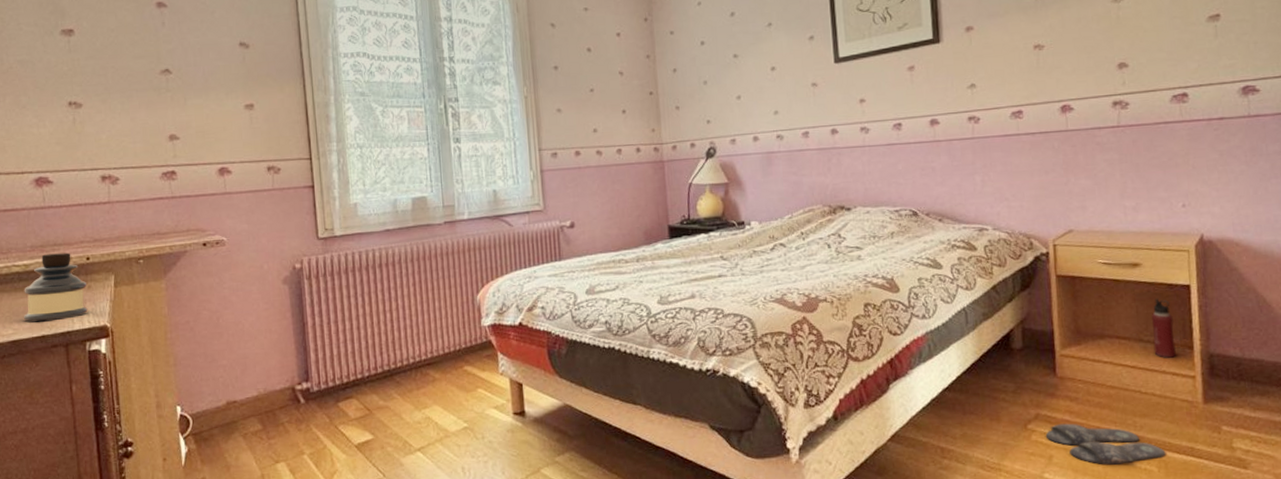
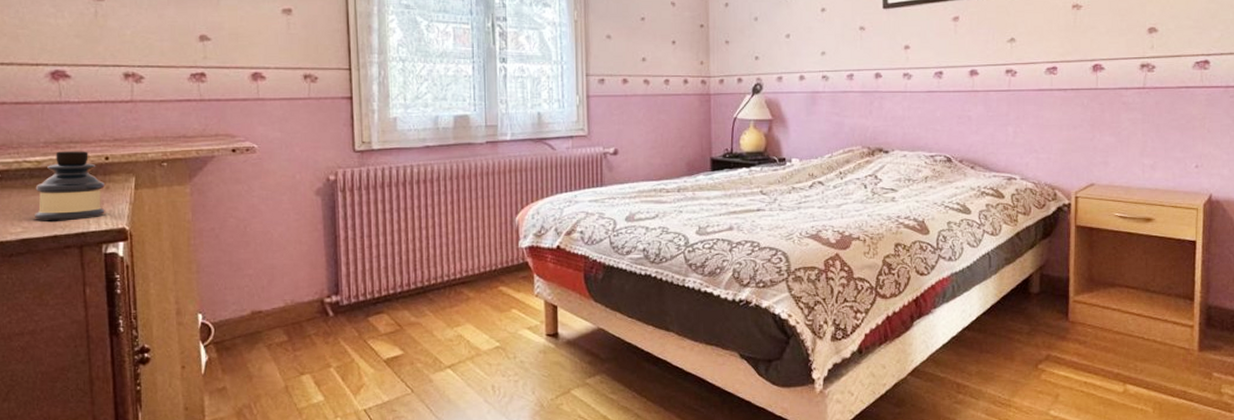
slippers: present [1045,423,1166,465] -> none [1054,365,1162,405]
water bottle: present [1151,298,1177,358] -> none [1158,252,1179,308]

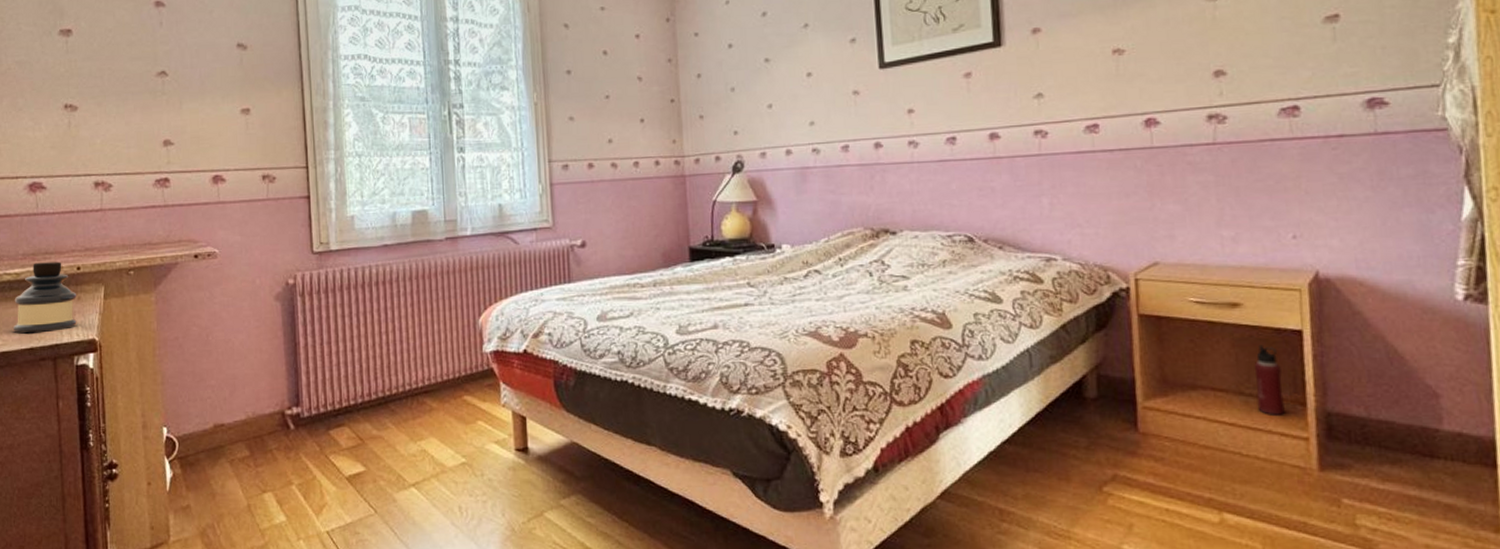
water bottle: none [1158,252,1179,308] -> present [1254,344,1286,415]

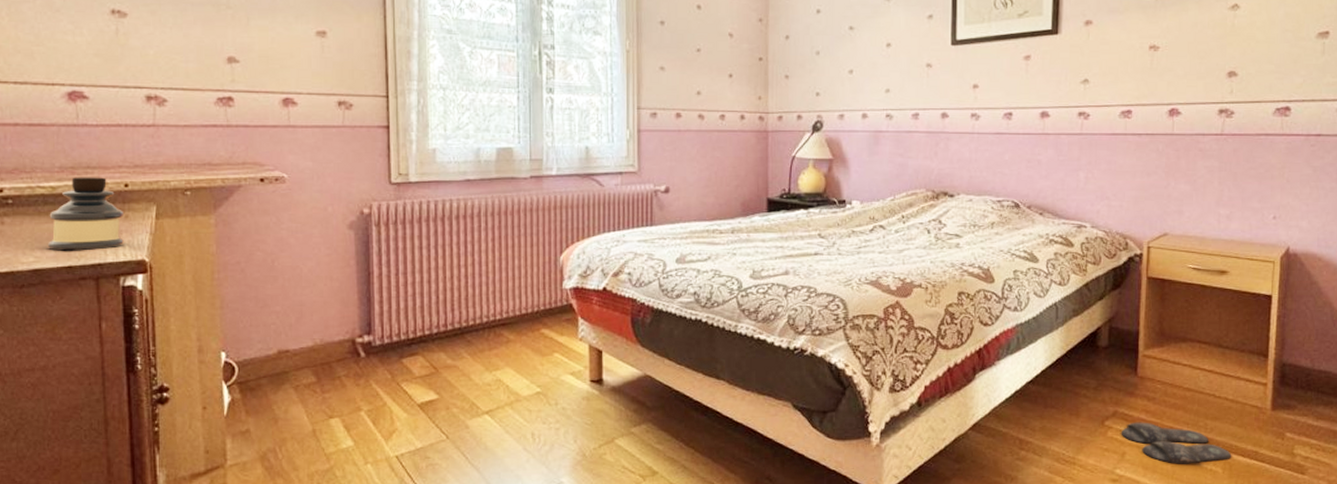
slippers: none [1124,487,1273,538] -> present [1121,422,1232,464]
water bottle: present [1254,344,1286,415] -> none [1231,306,1253,365]

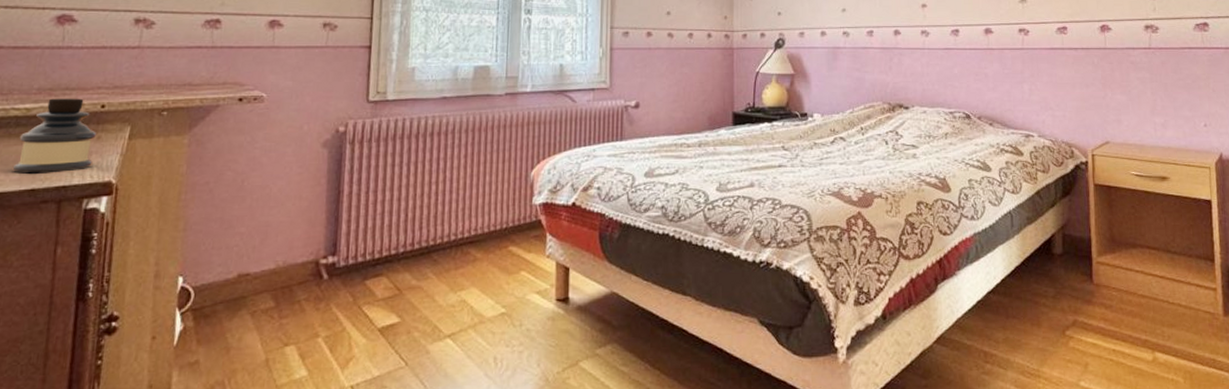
slippers: present [1121,422,1232,464] -> none [1082,331,1191,375]

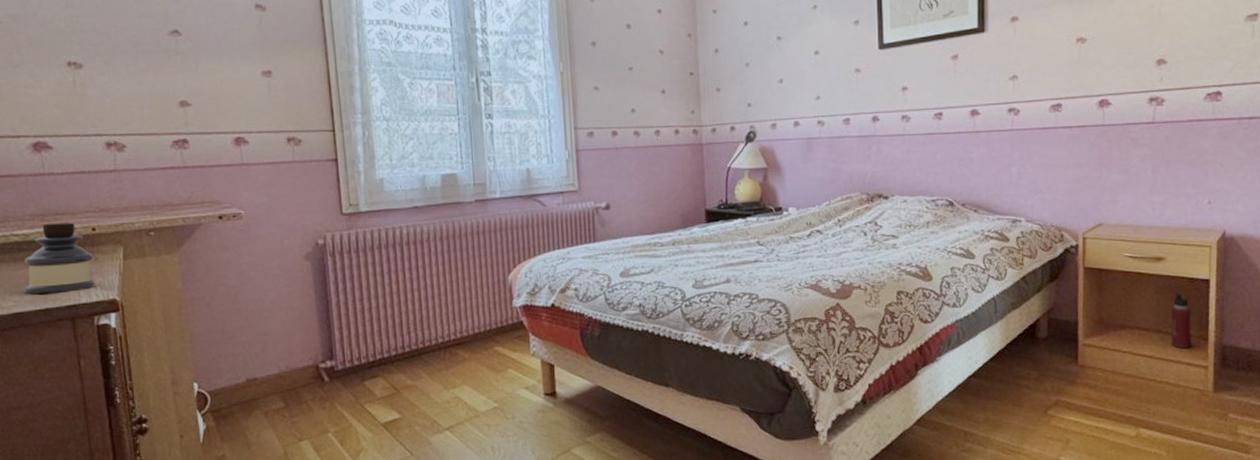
water bottle: none [1177,211,1200,270] -> present [1171,291,1193,349]

